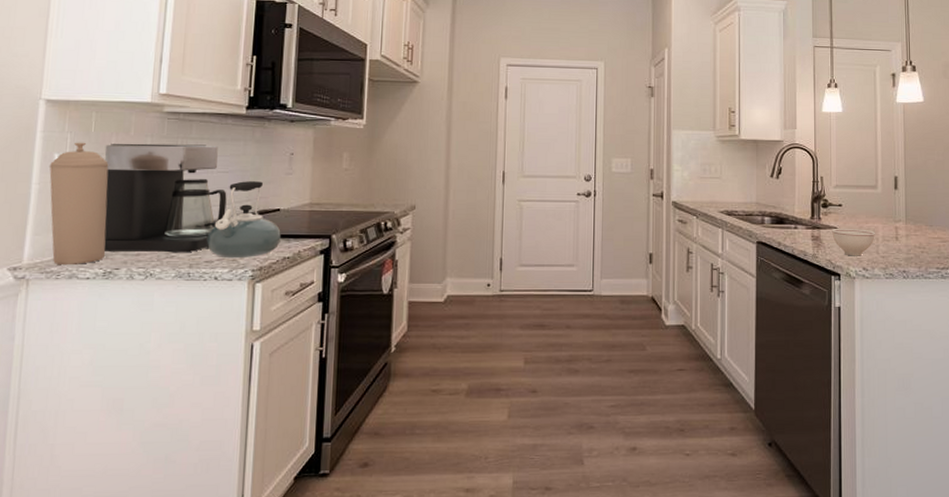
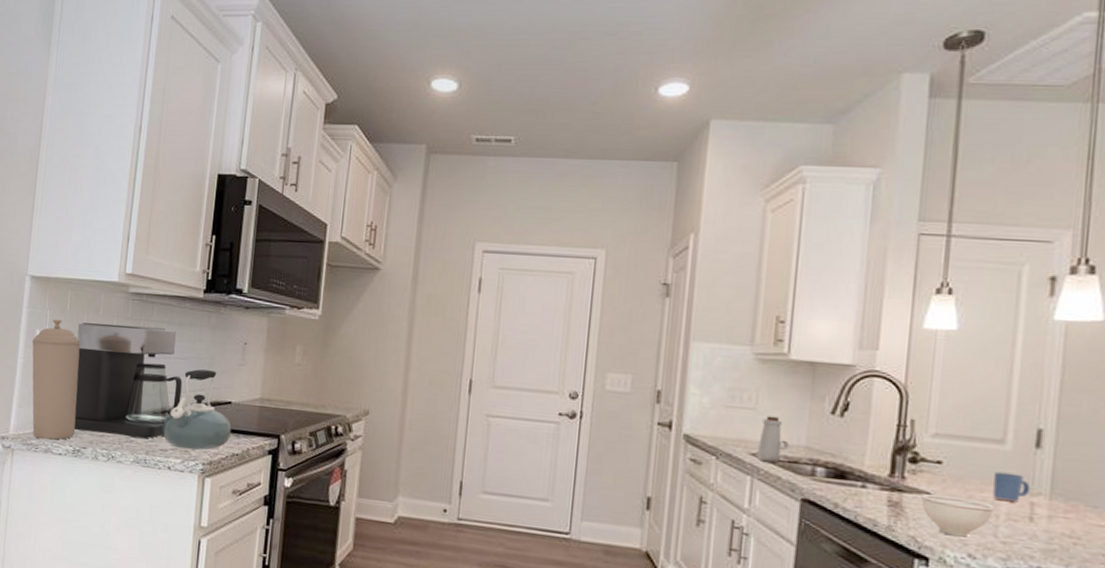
bottle: none [724,182,746,217] -> present [756,416,790,463]
mug: none [872,208,895,228] -> present [993,471,1031,503]

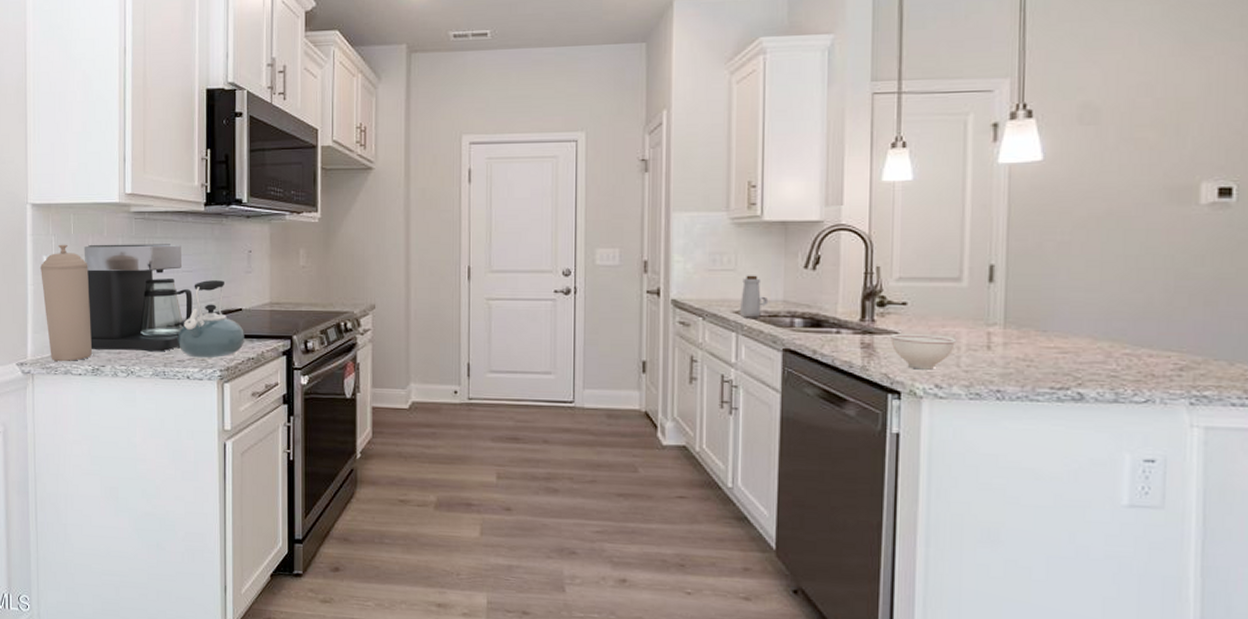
mug: present [993,471,1031,503] -> none [953,307,987,334]

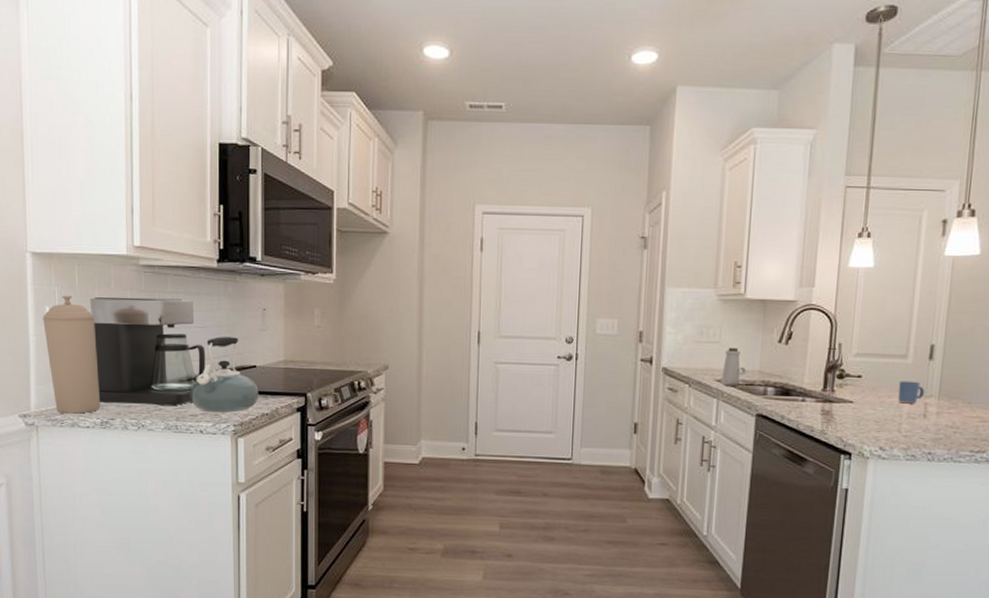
bowl: present [889,333,957,370] -> none [845,402,900,435]
mug: none [953,307,987,334] -> present [898,381,925,404]

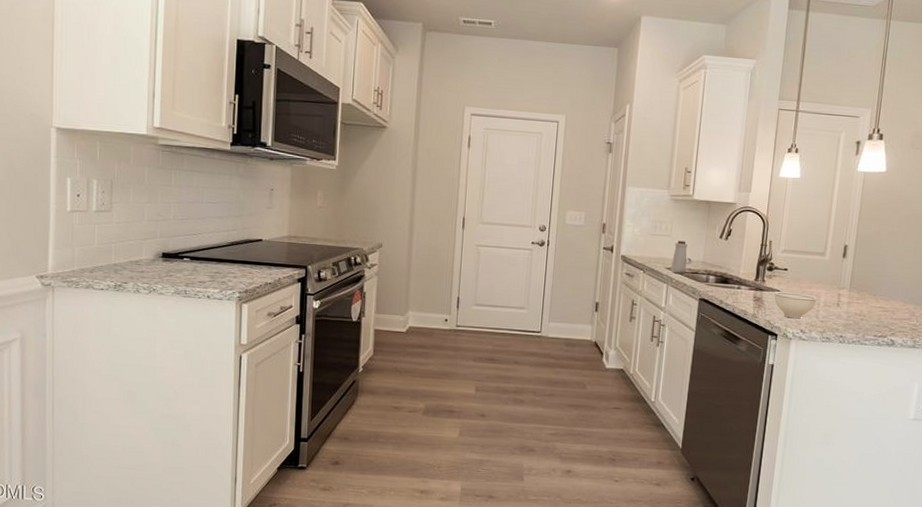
canister: present [42,295,101,415] -> none [63,168,116,277]
coffee maker: present [89,297,206,405] -> none [109,171,216,273]
kettle: present [190,337,260,414] -> none [199,212,264,281]
bowl: none [845,402,900,435] -> present [773,291,818,319]
mug: present [898,381,925,404] -> none [817,274,839,295]

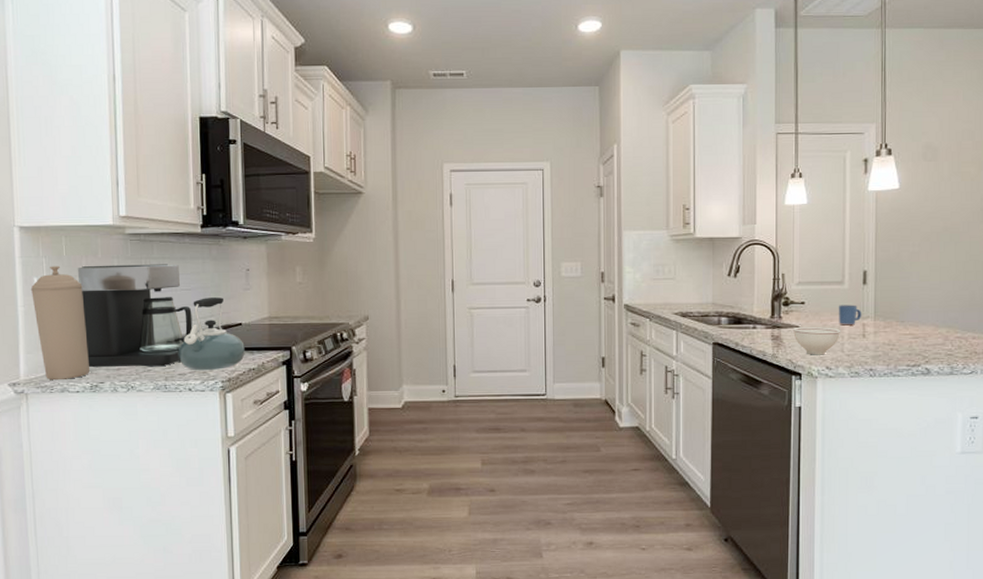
canister: none [63,168,116,277] -> present [30,266,91,381]
coffee maker: none [109,171,216,273] -> present [77,264,193,368]
kettle: none [199,212,264,281] -> present [178,297,246,371]
bottle: present [670,240,693,274] -> none [678,283,701,318]
mug: none [817,274,839,295] -> present [838,305,862,326]

